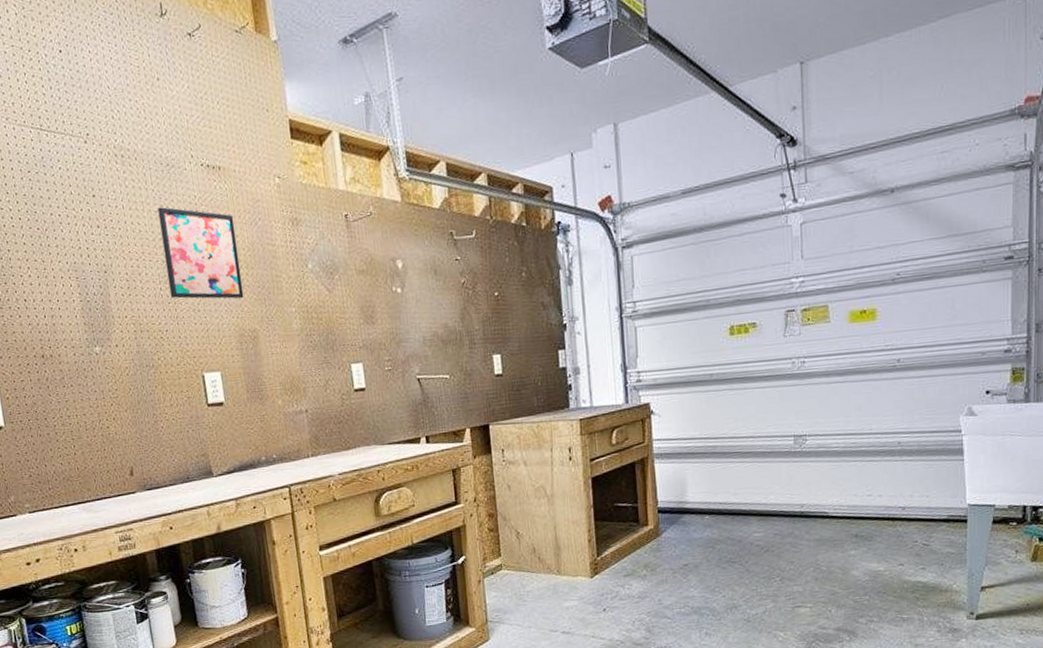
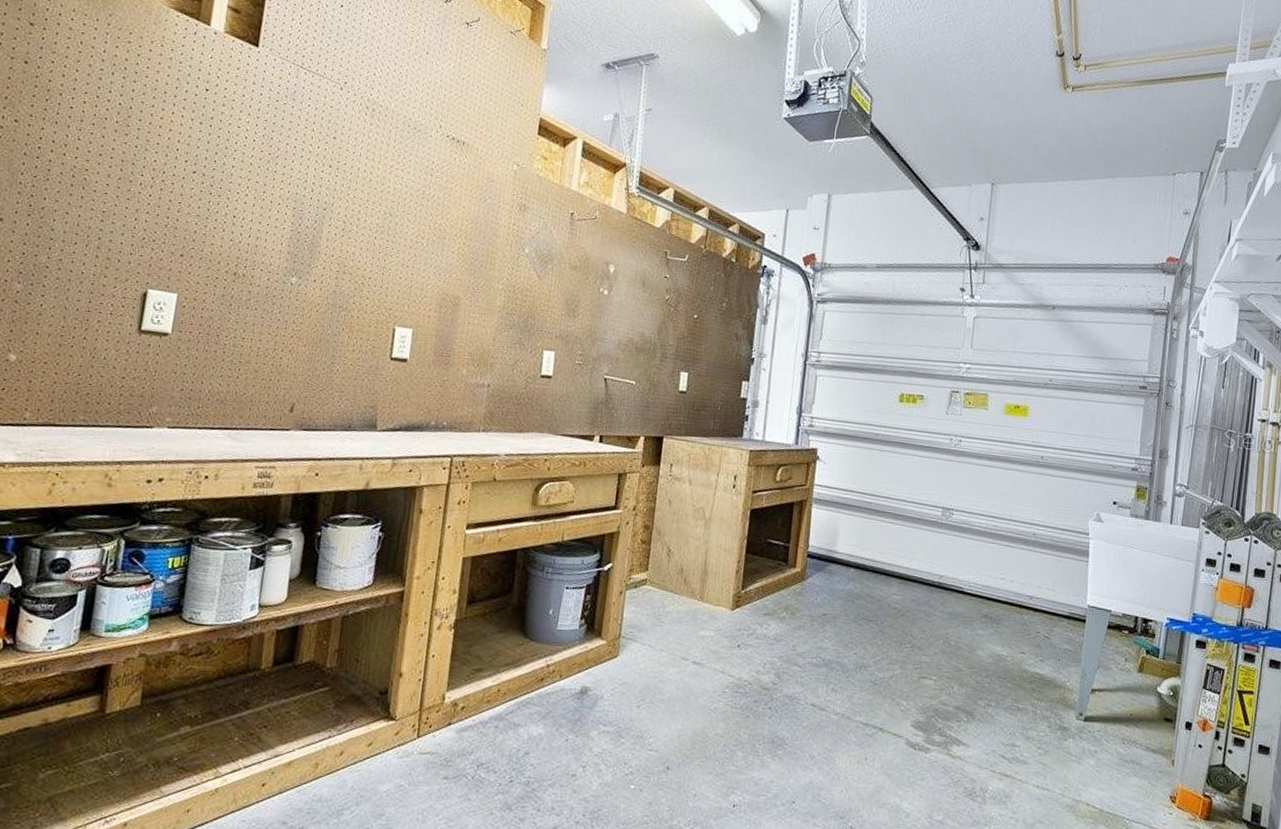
wall art: present [157,207,244,299] -> none [383,163,465,265]

